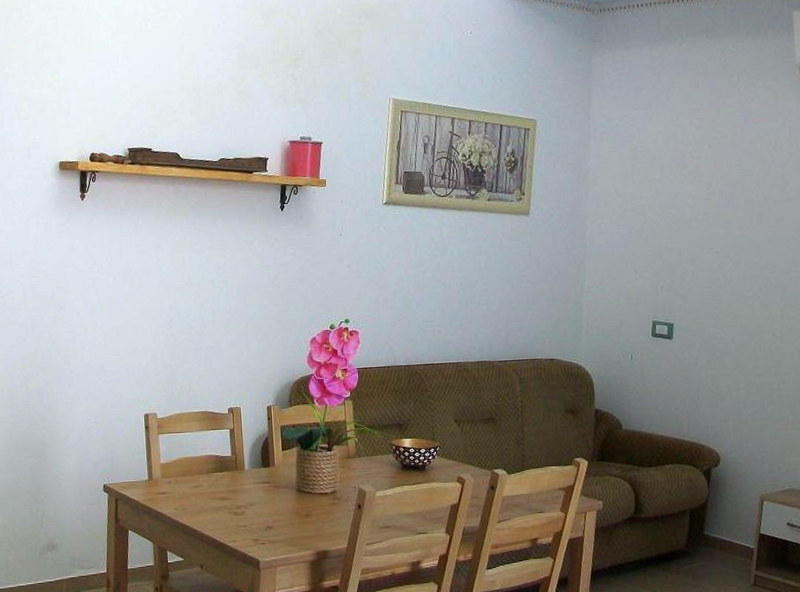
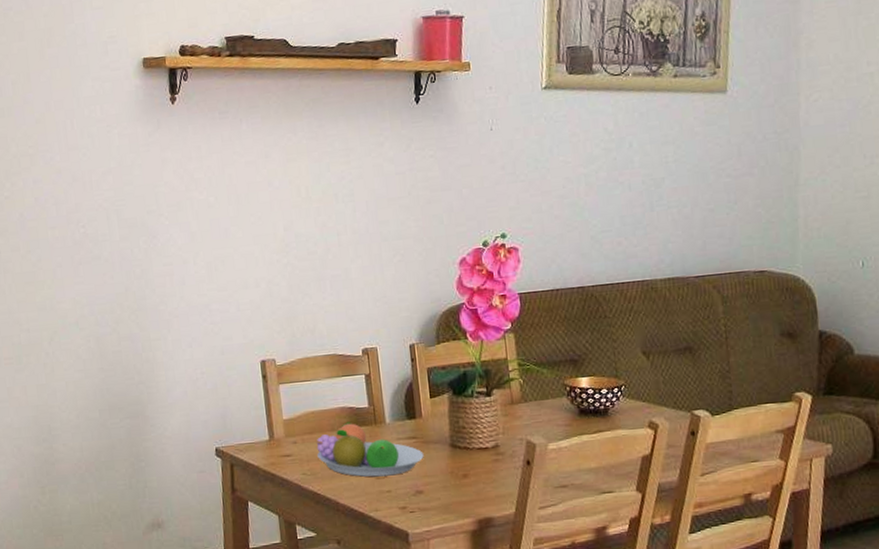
fruit bowl: none [187,467,275,514] -> present [316,422,424,477]

